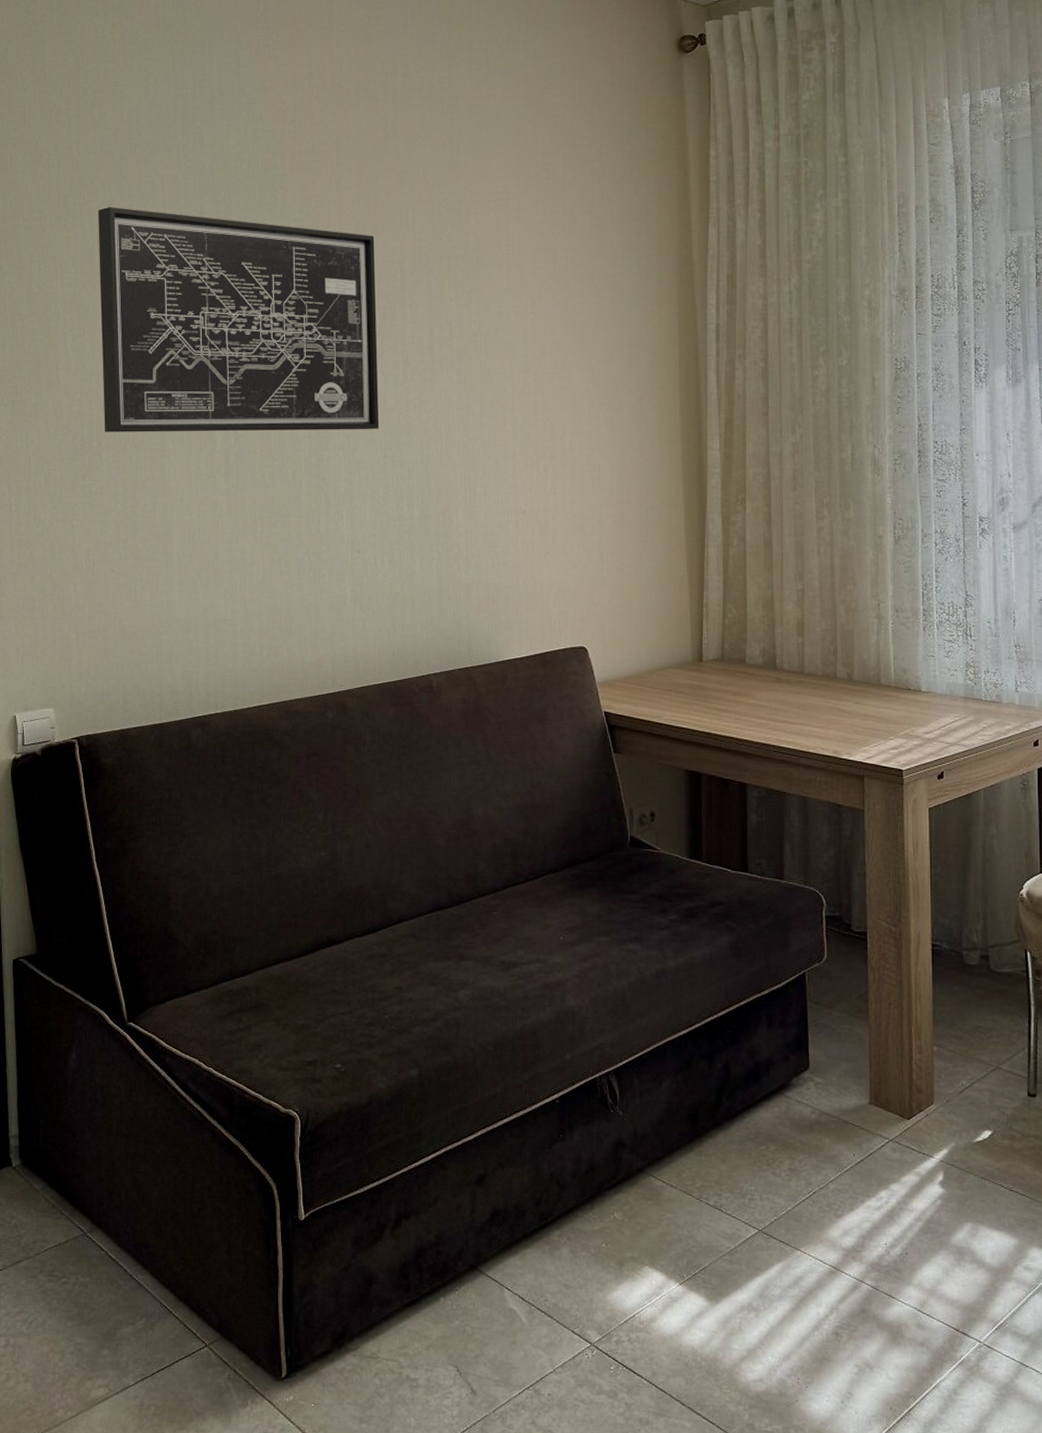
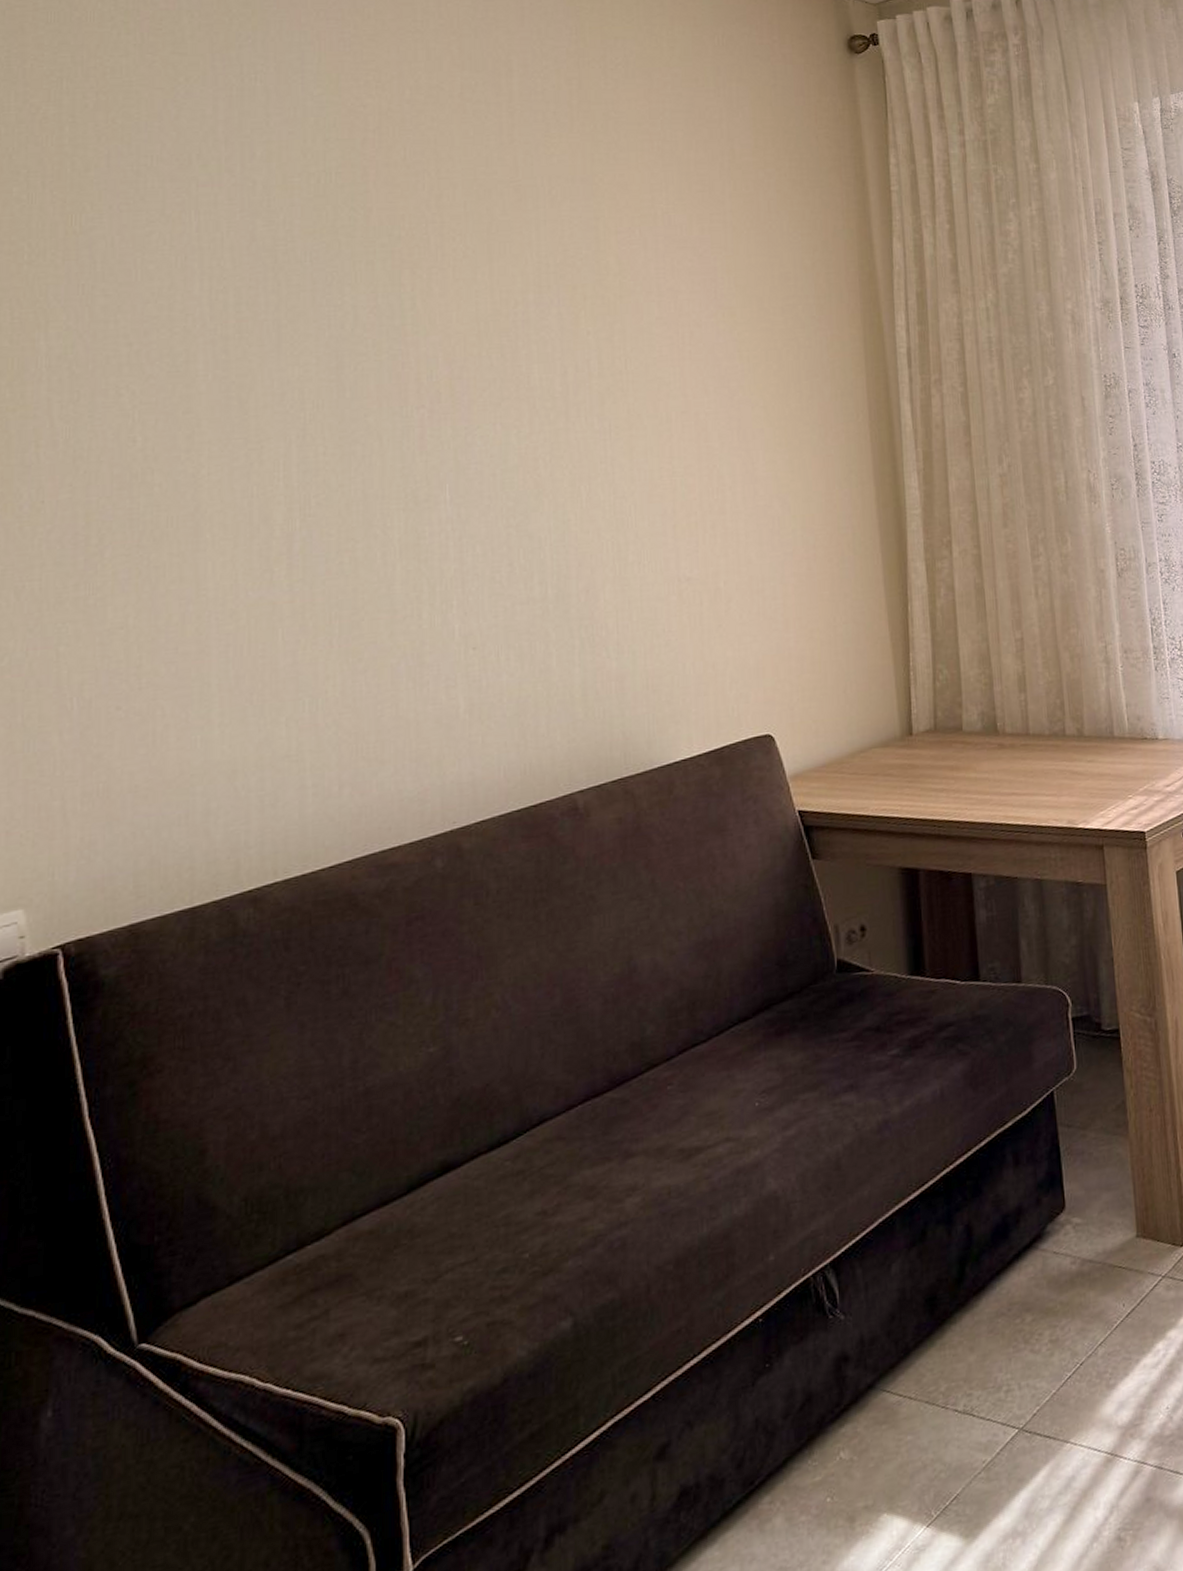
wall art: present [98,207,380,433] -> none [101,235,500,525]

